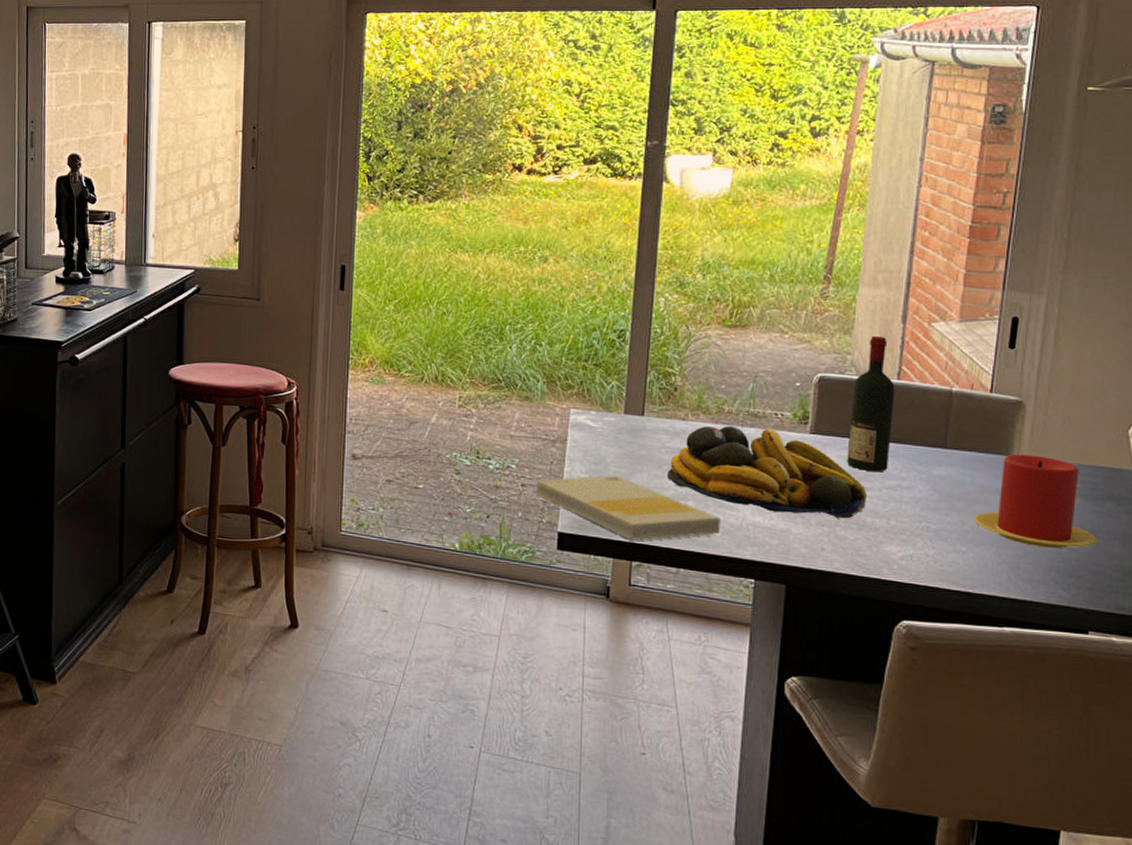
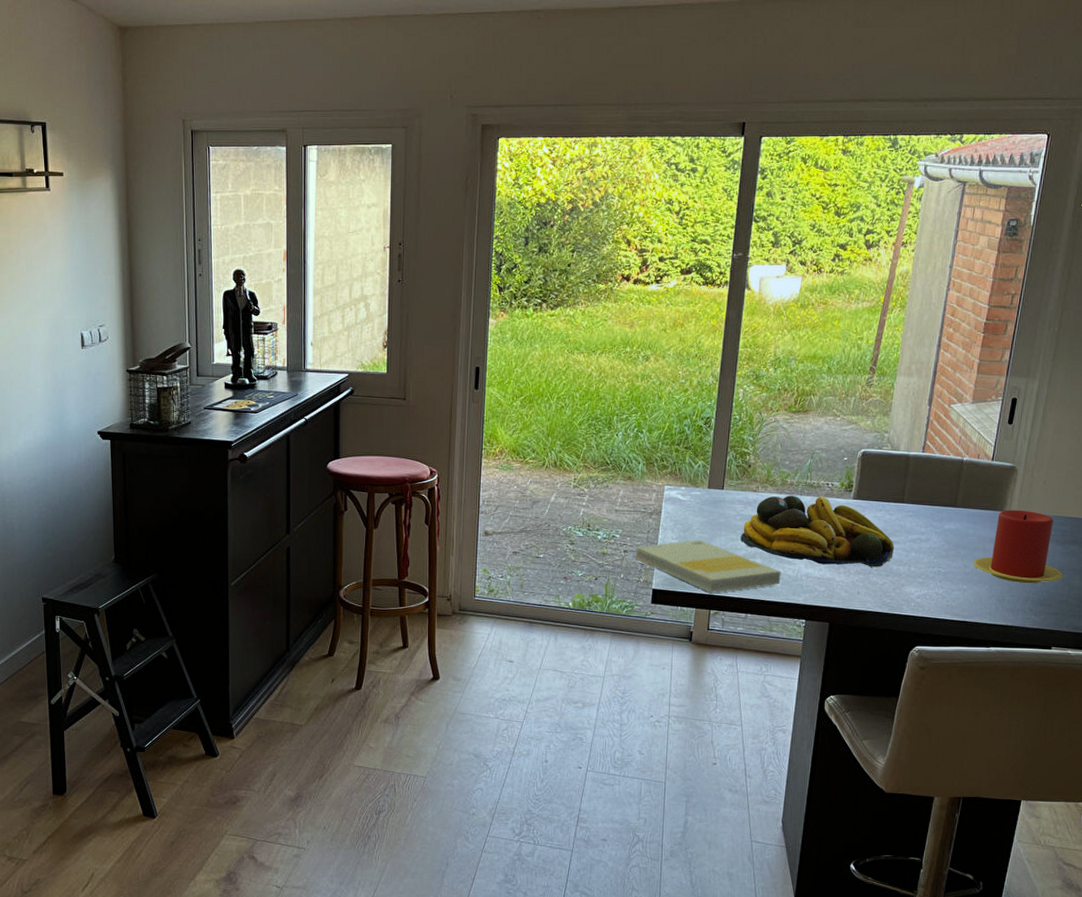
wine bottle: present [847,335,895,471] -> none [880,416,920,528]

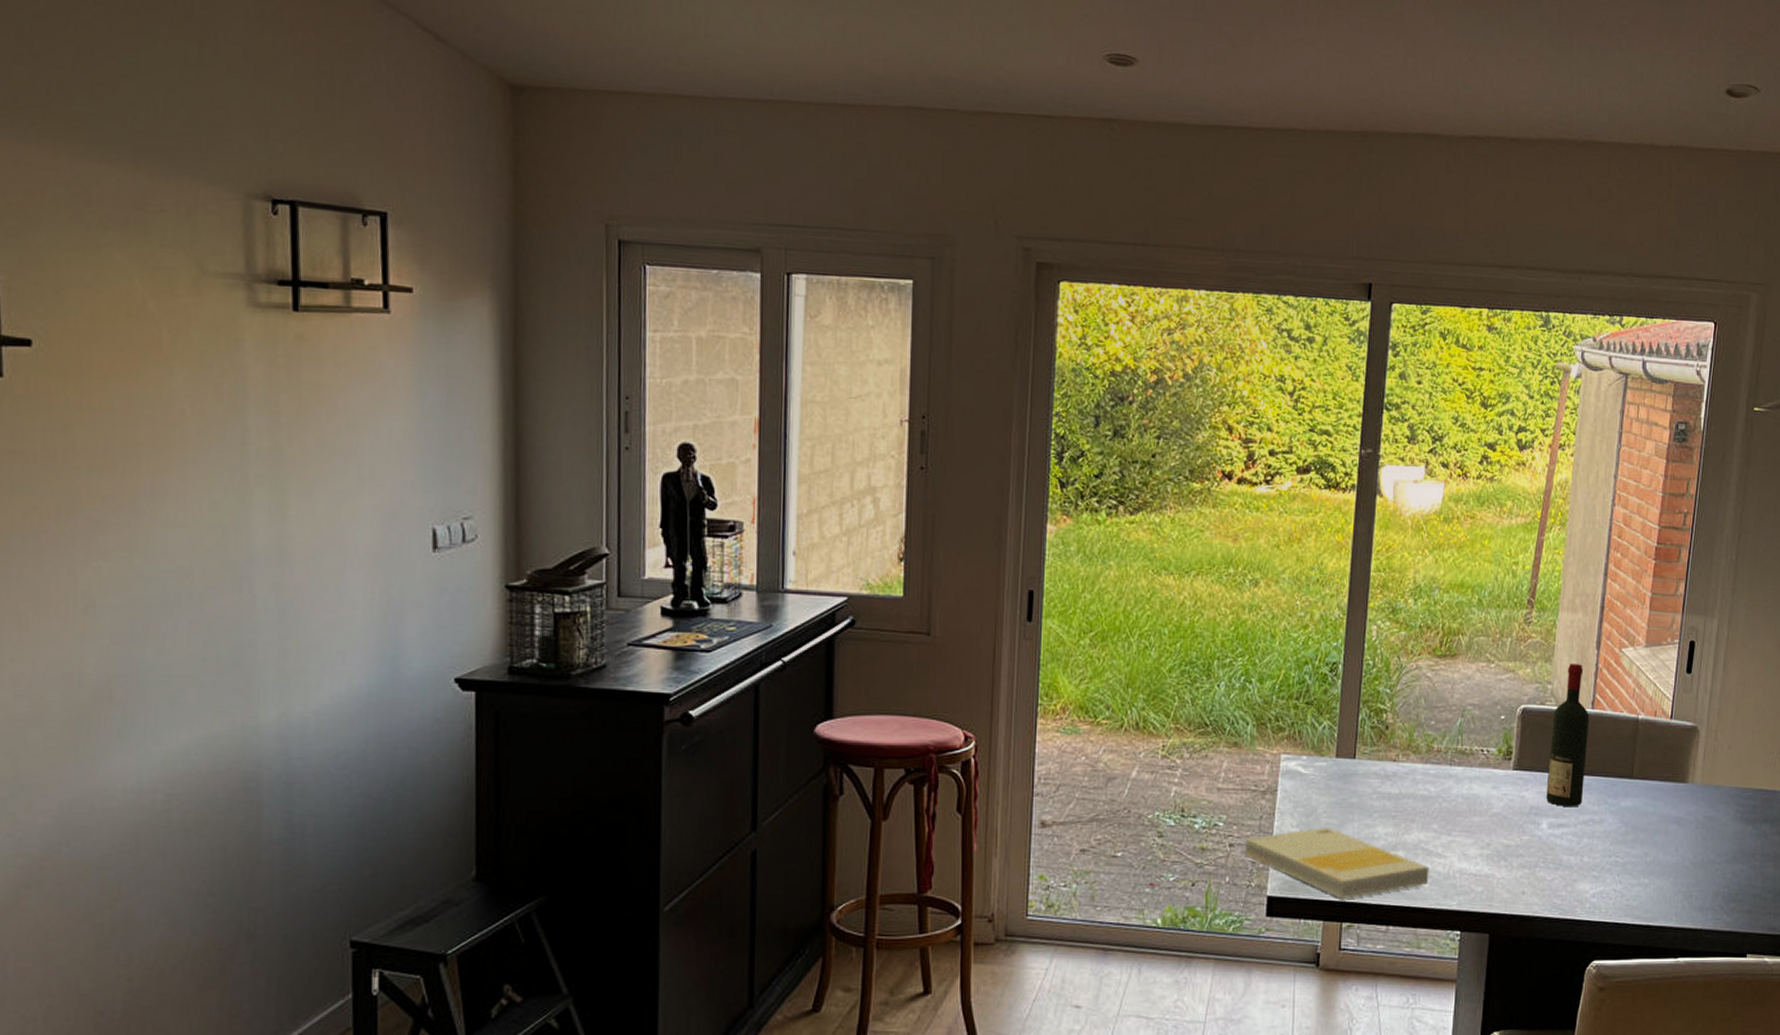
fruit bowl: present [741,496,895,568] -> none [1378,766,1564,859]
wine bottle: none [880,416,920,528] -> present [1546,663,1590,806]
candle: present [973,510,1063,584] -> none [1654,781,1754,875]

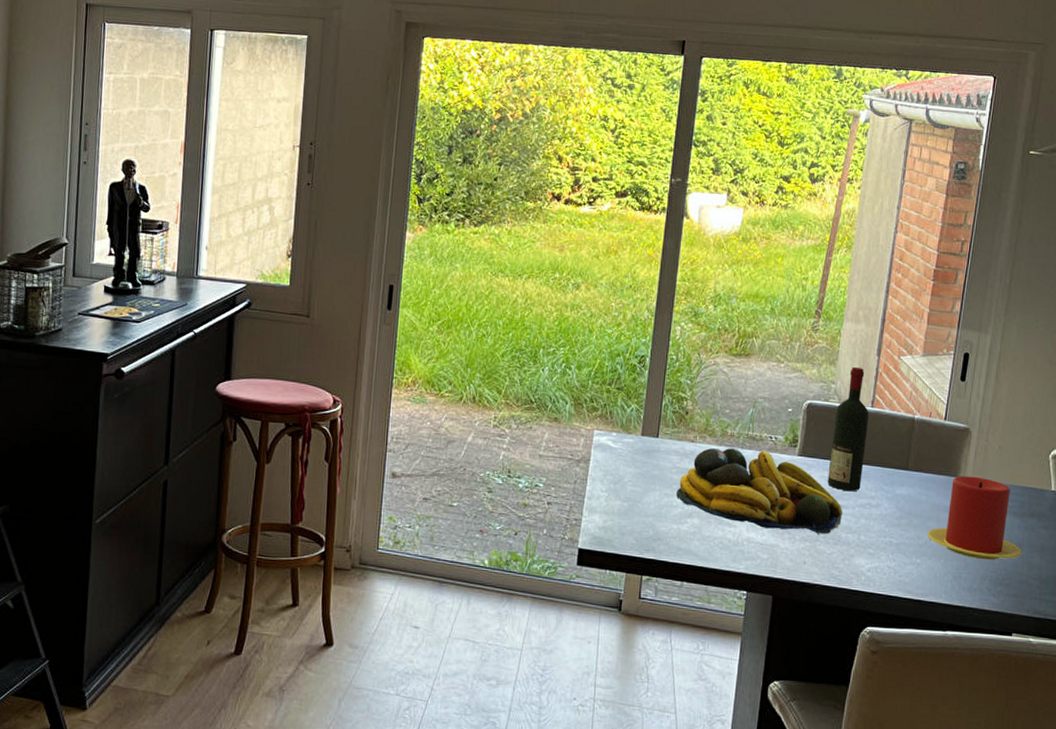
book: present [1245,827,1429,899] -> none [561,494,720,556]
fruit bowl: none [1378,766,1564,859] -> present [676,448,843,535]
candle: none [1654,781,1754,875] -> present [926,475,1021,561]

